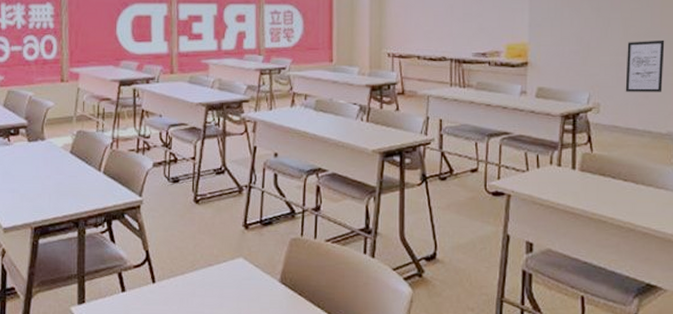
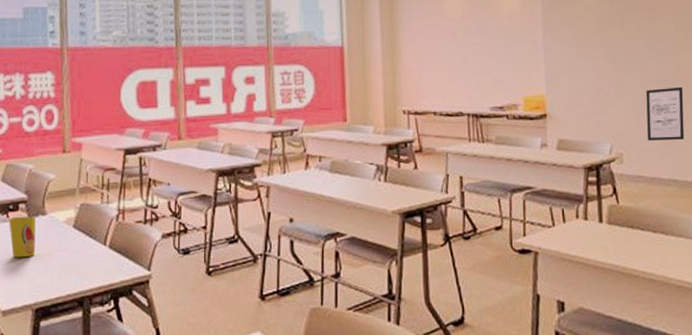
cup: none [10,140,36,180] -> present [9,216,36,258]

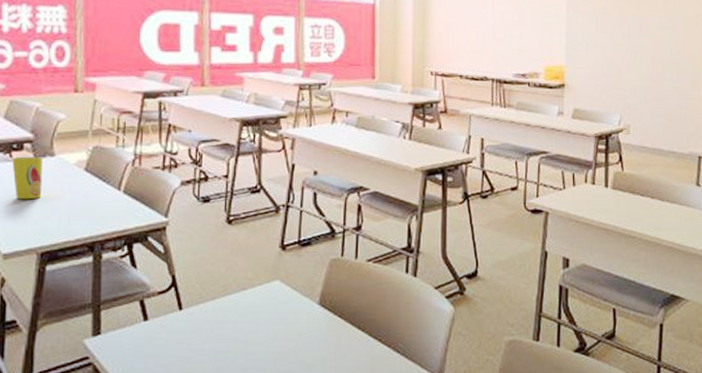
wall art: present [645,86,685,141] -> none [652,66,687,115]

